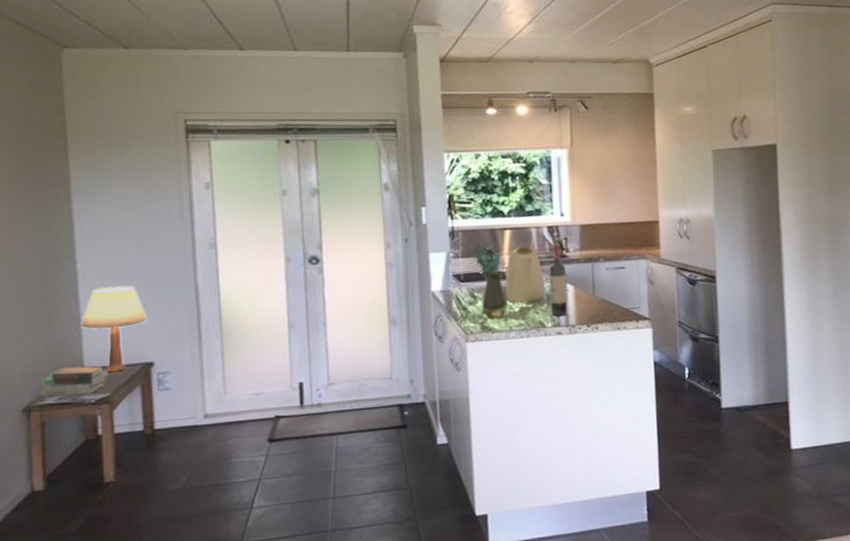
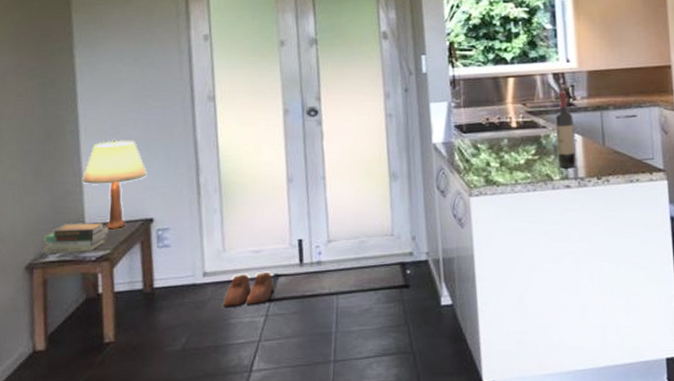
shoe: none [224,414,275,449] -> present [223,273,274,309]
vase: present [474,243,508,319] -> none [476,92,512,172]
kettle: present [505,246,545,303] -> none [510,94,551,154]

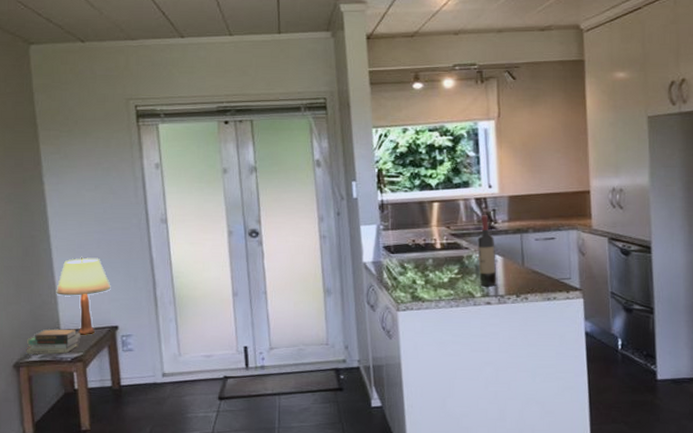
shoe: present [223,273,274,309] -> none [181,374,224,405]

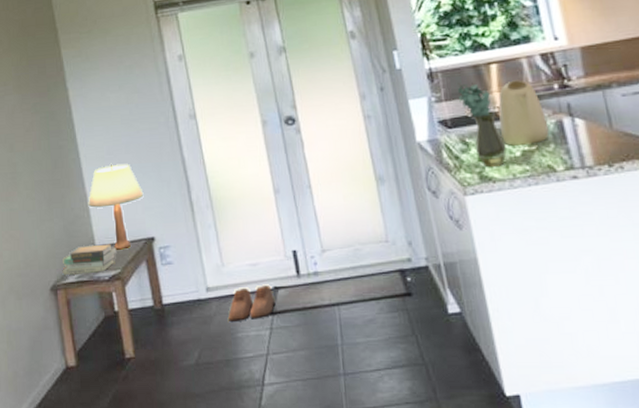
shoe: none [181,374,224,405] -> present [228,285,276,323]
vase: none [403,216,437,289] -> present [458,82,507,167]
kettle: none [434,218,474,273] -> present [498,80,549,146]
wine bottle: present [477,215,497,287] -> none [550,72,582,158]

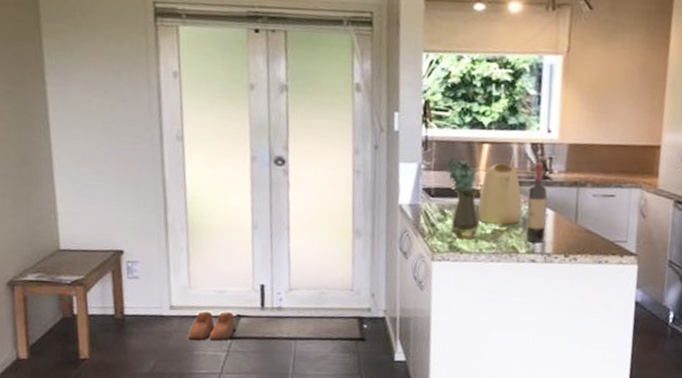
books: present [62,244,117,275] -> none [21,247,82,275]
table lamp: present [88,164,144,250] -> none [56,171,118,258]
wine bottle: none [550,72,582,158] -> present [525,163,547,244]

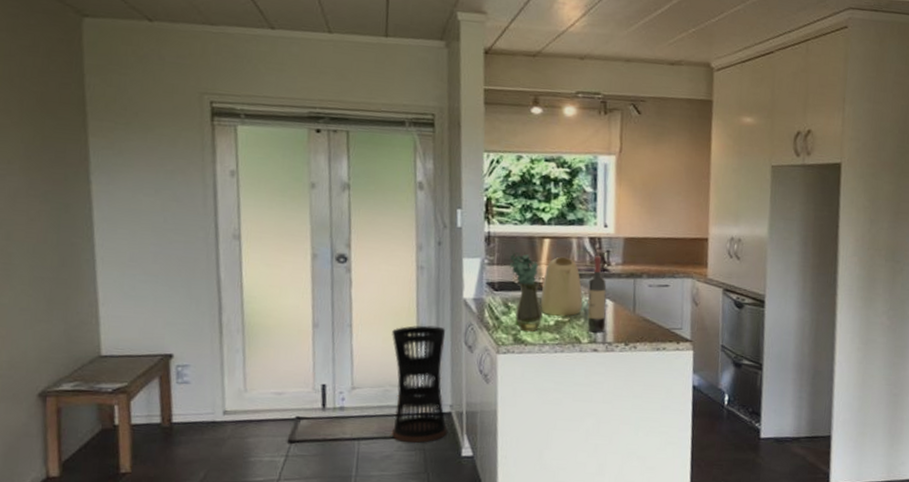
shoe: present [188,311,236,342] -> none [243,414,296,447]
umbrella stand: none [326,230,381,346] -> present [391,325,448,444]

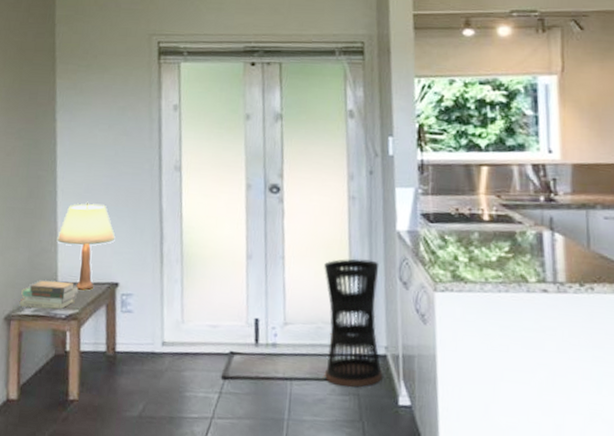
books: none [55,354,127,383] -> present [19,280,79,310]
table lamp: none [98,272,167,363] -> present [57,203,115,291]
vase: present [510,251,543,332] -> none [445,179,483,268]
kettle: present [541,256,583,317] -> none [481,185,528,252]
wine bottle: present [587,256,607,333] -> none [533,184,556,271]

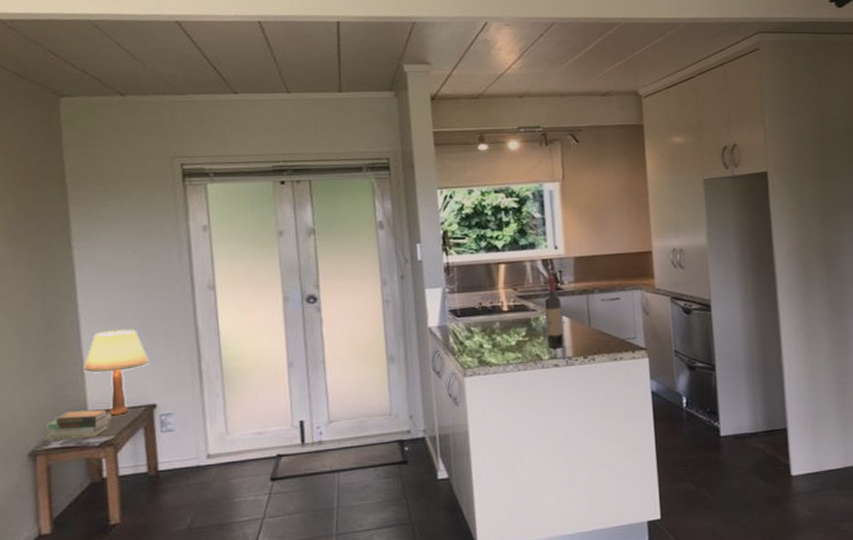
umbrella stand: present [324,258,383,388] -> none [363,355,422,471]
wine bottle: none [533,184,556,271] -> present [544,276,564,349]

